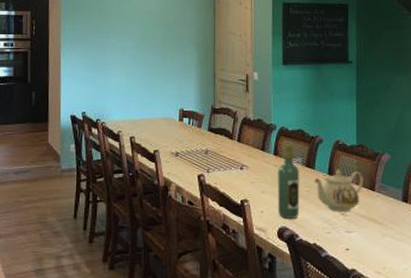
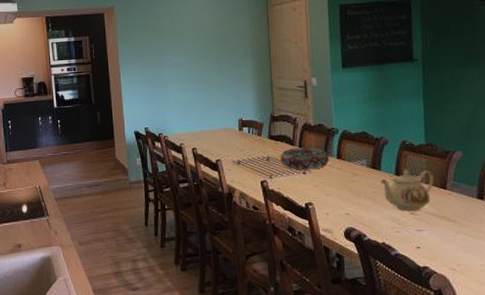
decorative bowl: none [219,142,266,166] -> present [280,147,329,170]
wine bottle: present [278,144,300,218] -> none [342,146,366,219]

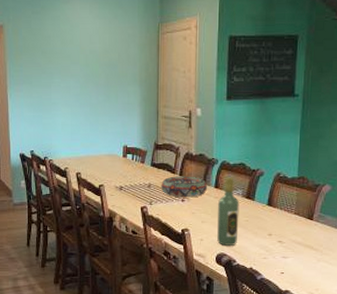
wine bottle: none [342,146,366,219] -> present [217,177,240,246]
teapot: present [381,169,435,211] -> none [253,200,303,239]

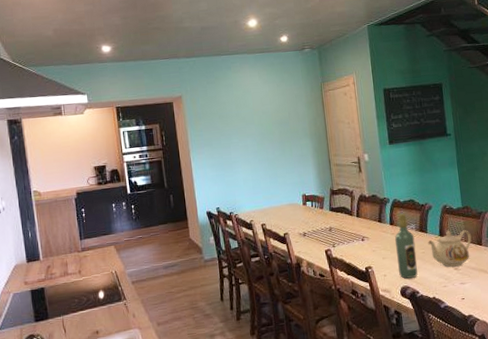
decorative bowl: present [161,176,207,198] -> none [341,216,383,238]
teapot: none [253,200,303,239] -> present [428,230,472,267]

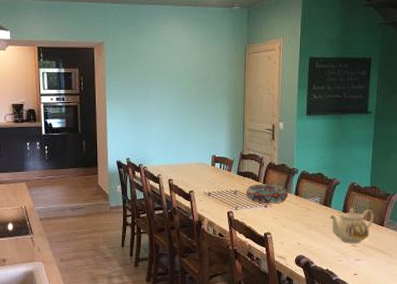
decorative bowl: none [341,216,383,238] -> present [246,184,288,204]
wine bottle: present [395,213,418,279] -> none [297,185,317,248]

